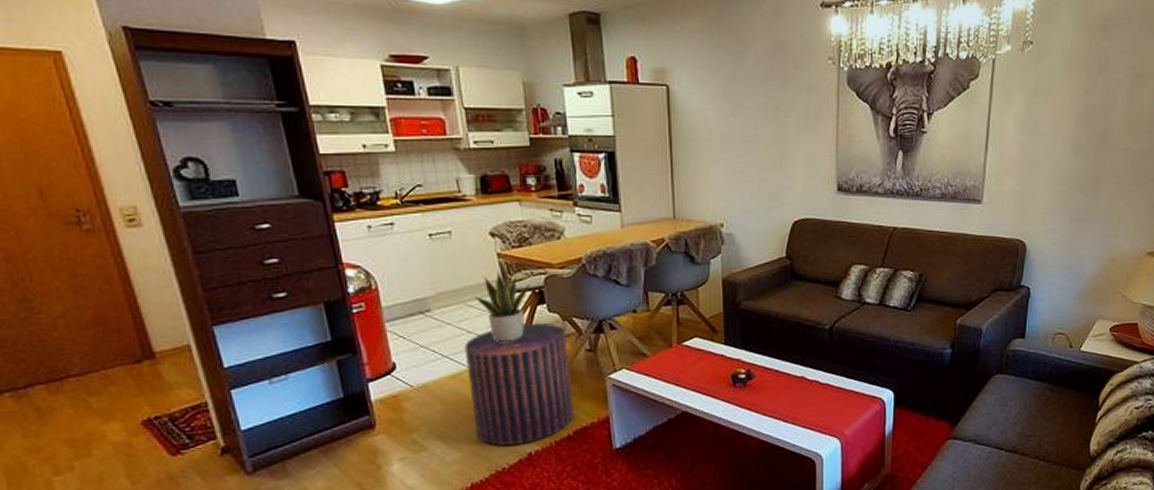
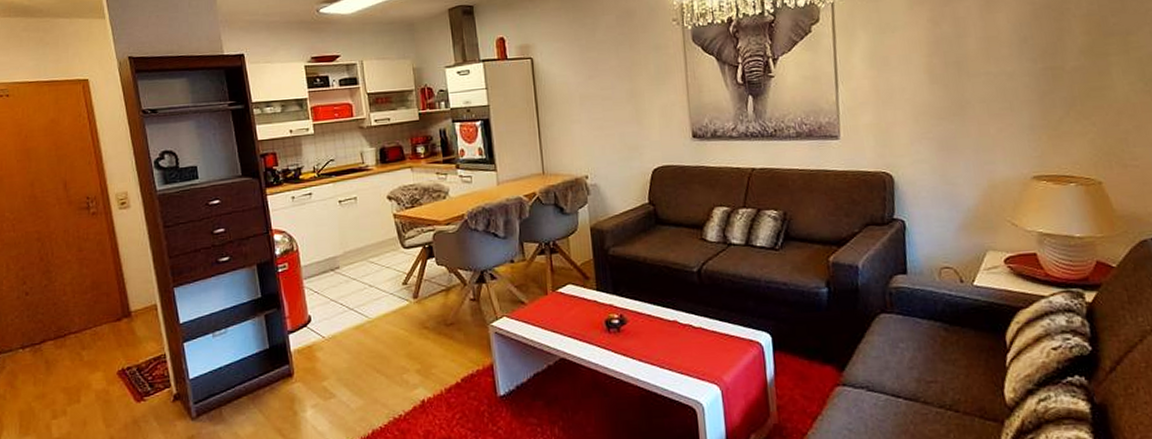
stool: present [464,323,574,446] -> none [367,275,461,393]
potted plant: present [475,271,530,342] -> none [376,230,421,294]

